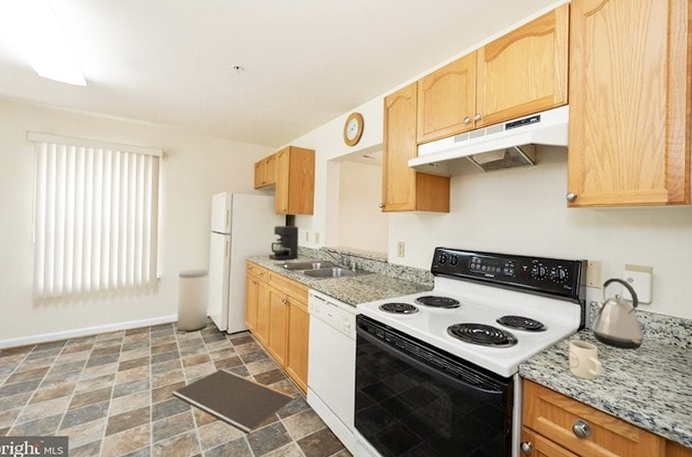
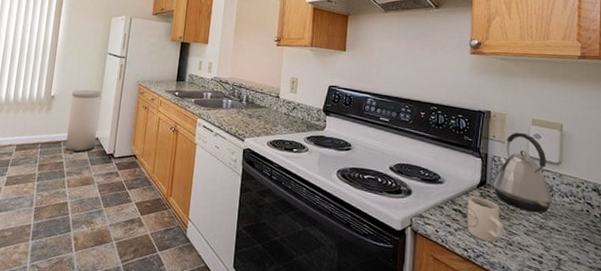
door mat: present [171,368,296,435] -> none [53,192,176,265]
coffee maker: present [269,226,299,261] -> none [161,52,193,88]

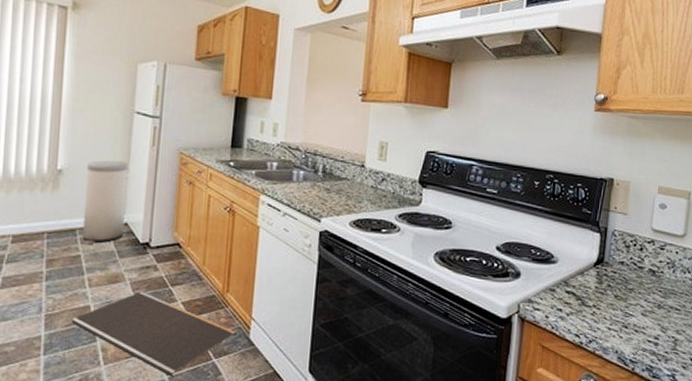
door mat: none [53,192,176,265] -> present [71,291,236,377]
mug: present [466,196,504,242] -> none [580,276,620,326]
kettle: present [493,132,553,213] -> none [611,202,674,291]

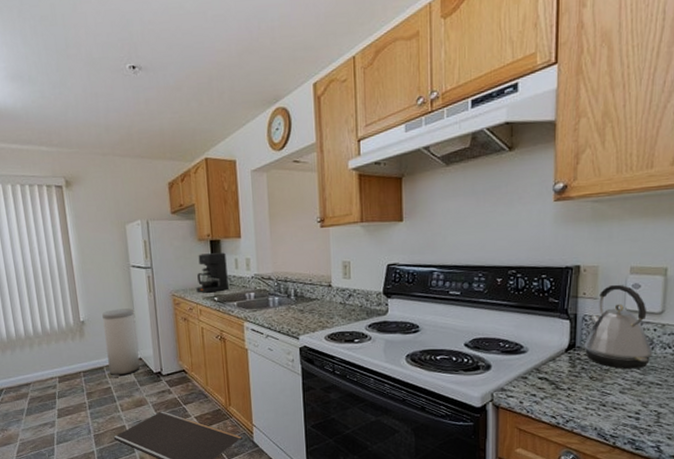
coffee maker: none [210,110,252,157] -> present [196,252,229,293]
kettle: none [611,202,674,291] -> present [584,284,653,370]

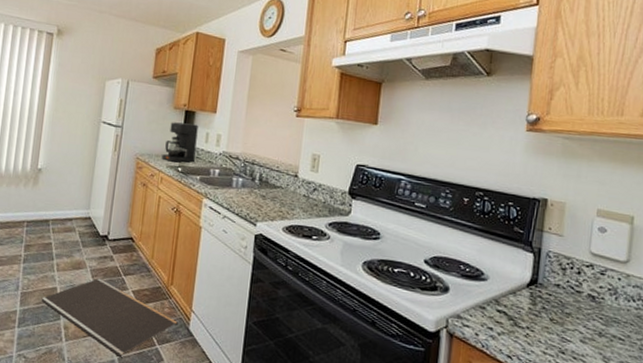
pedal bin: present [102,308,140,377] -> none [54,162,94,233]
kettle: present [584,284,653,370] -> none [546,224,617,318]

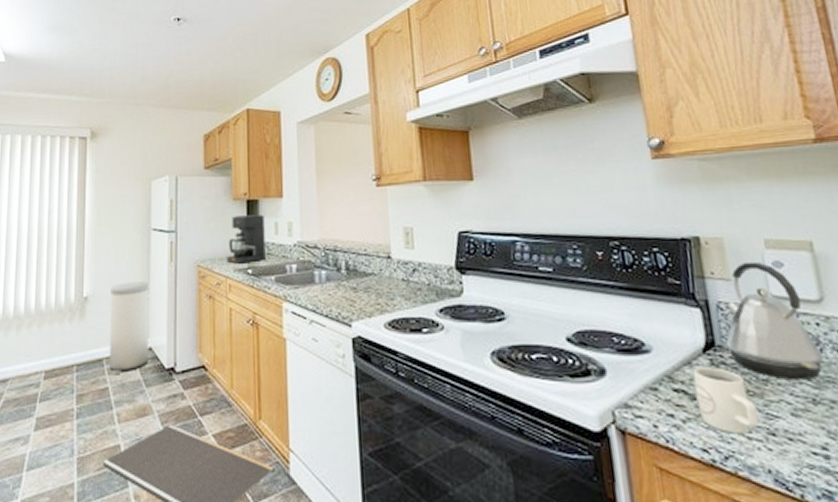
pedal bin: none [54,162,94,233] -> present [110,282,148,374]
mug: none [512,296,556,350] -> present [692,366,760,434]
kettle: none [546,224,617,318] -> present [725,261,824,380]

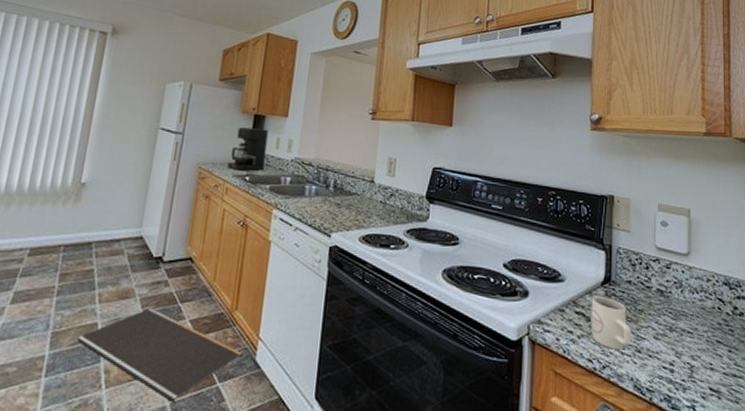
pedal bin: present [110,282,148,374] -> none [98,174,149,257]
kettle: present [725,261,824,380] -> none [618,219,683,313]

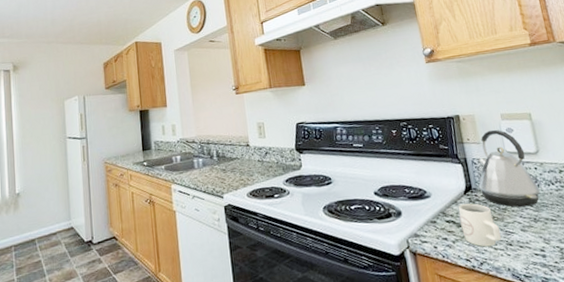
coffee maker: present [227,127,268,171] -> none [127,121,157,159]
kettle: none [618,219,683,313] -> present [478,129,541,207]

